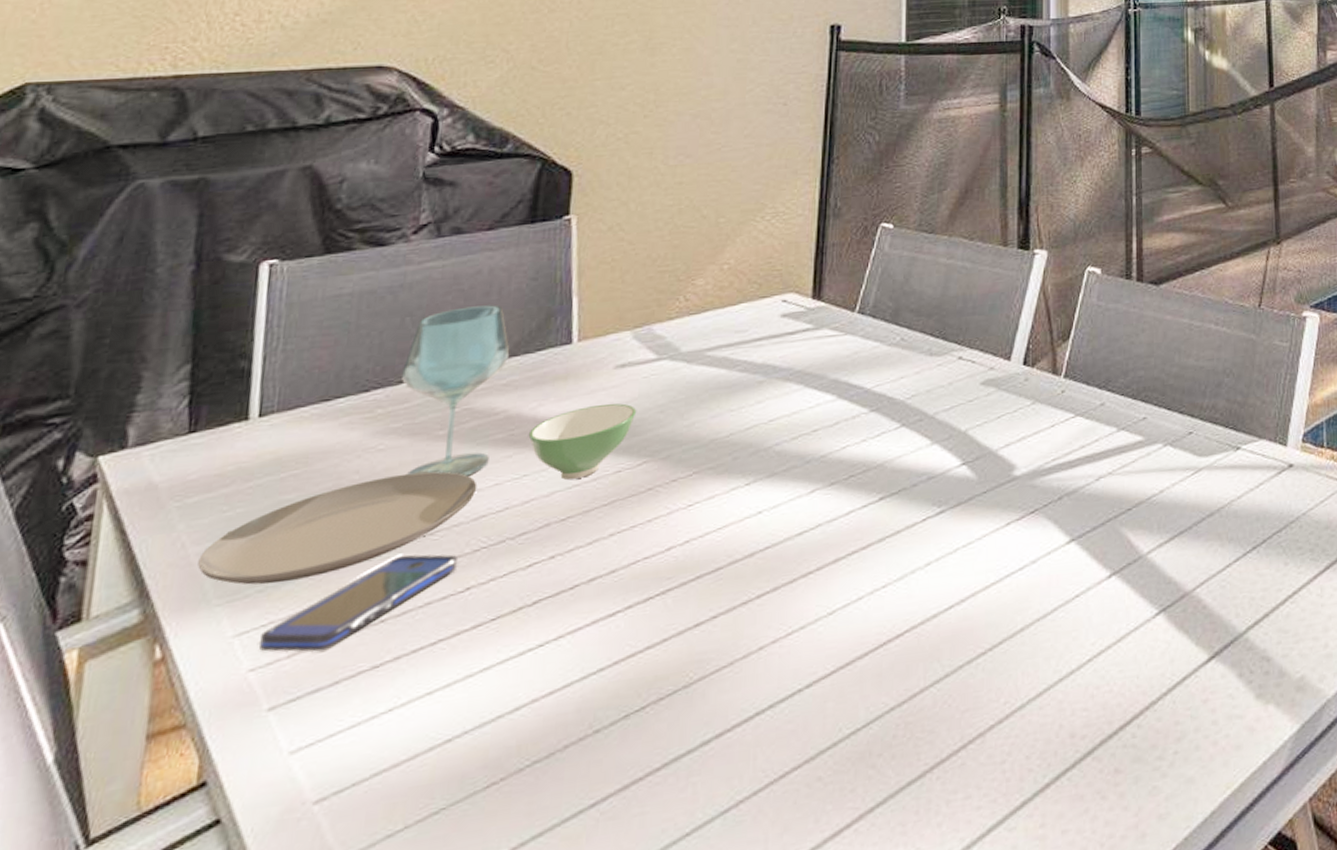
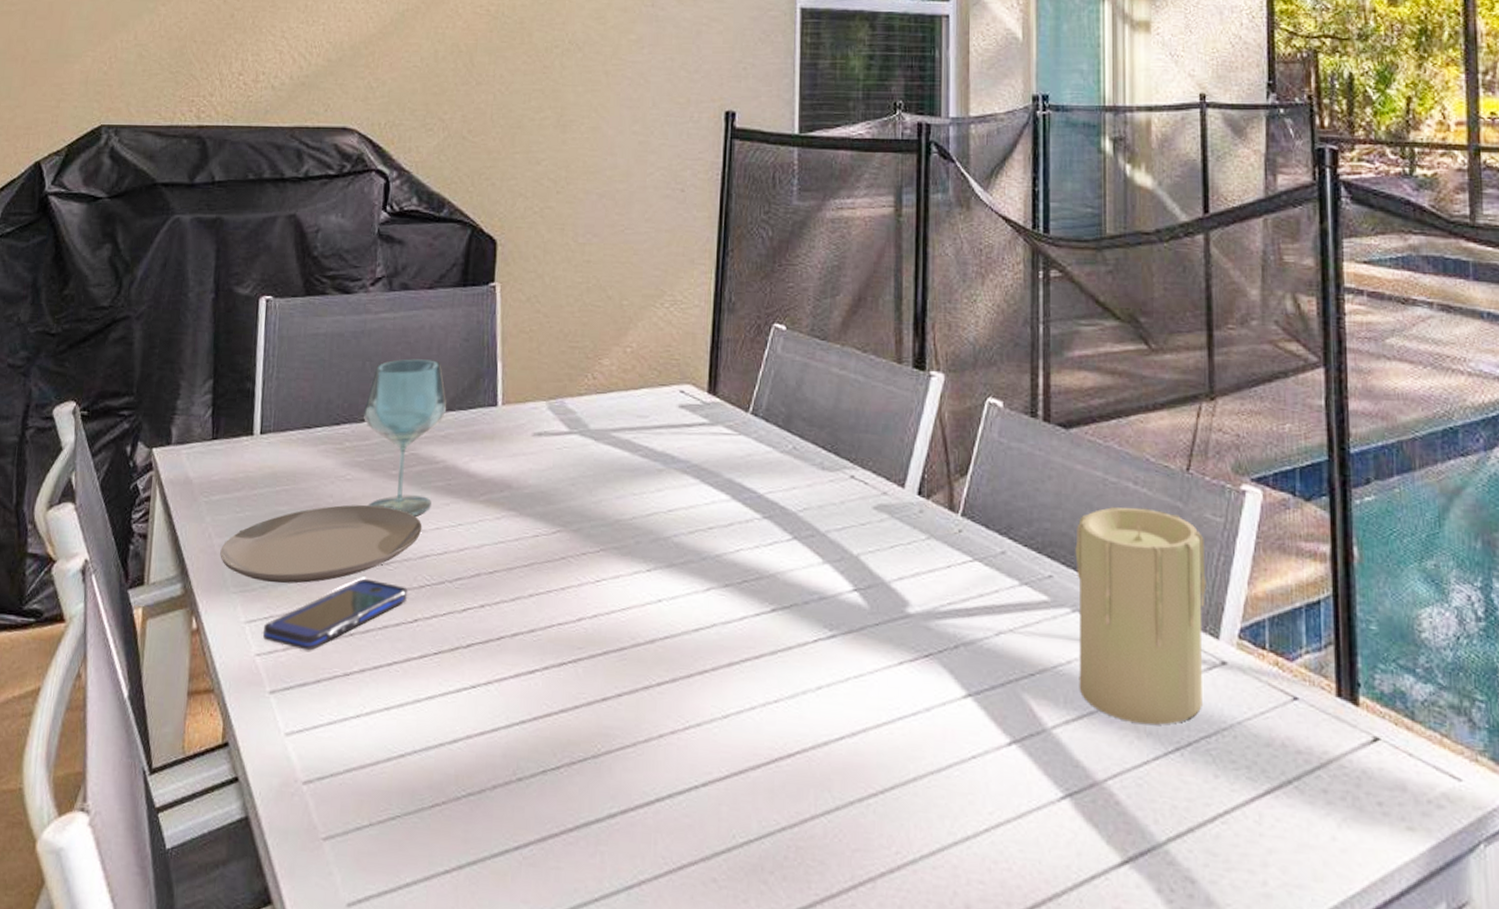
bowl: present [528,403,637,480] -> none [462,468,552,536]
candle: none [1166,344,1276,533] -> present [1075,506,1206,725]

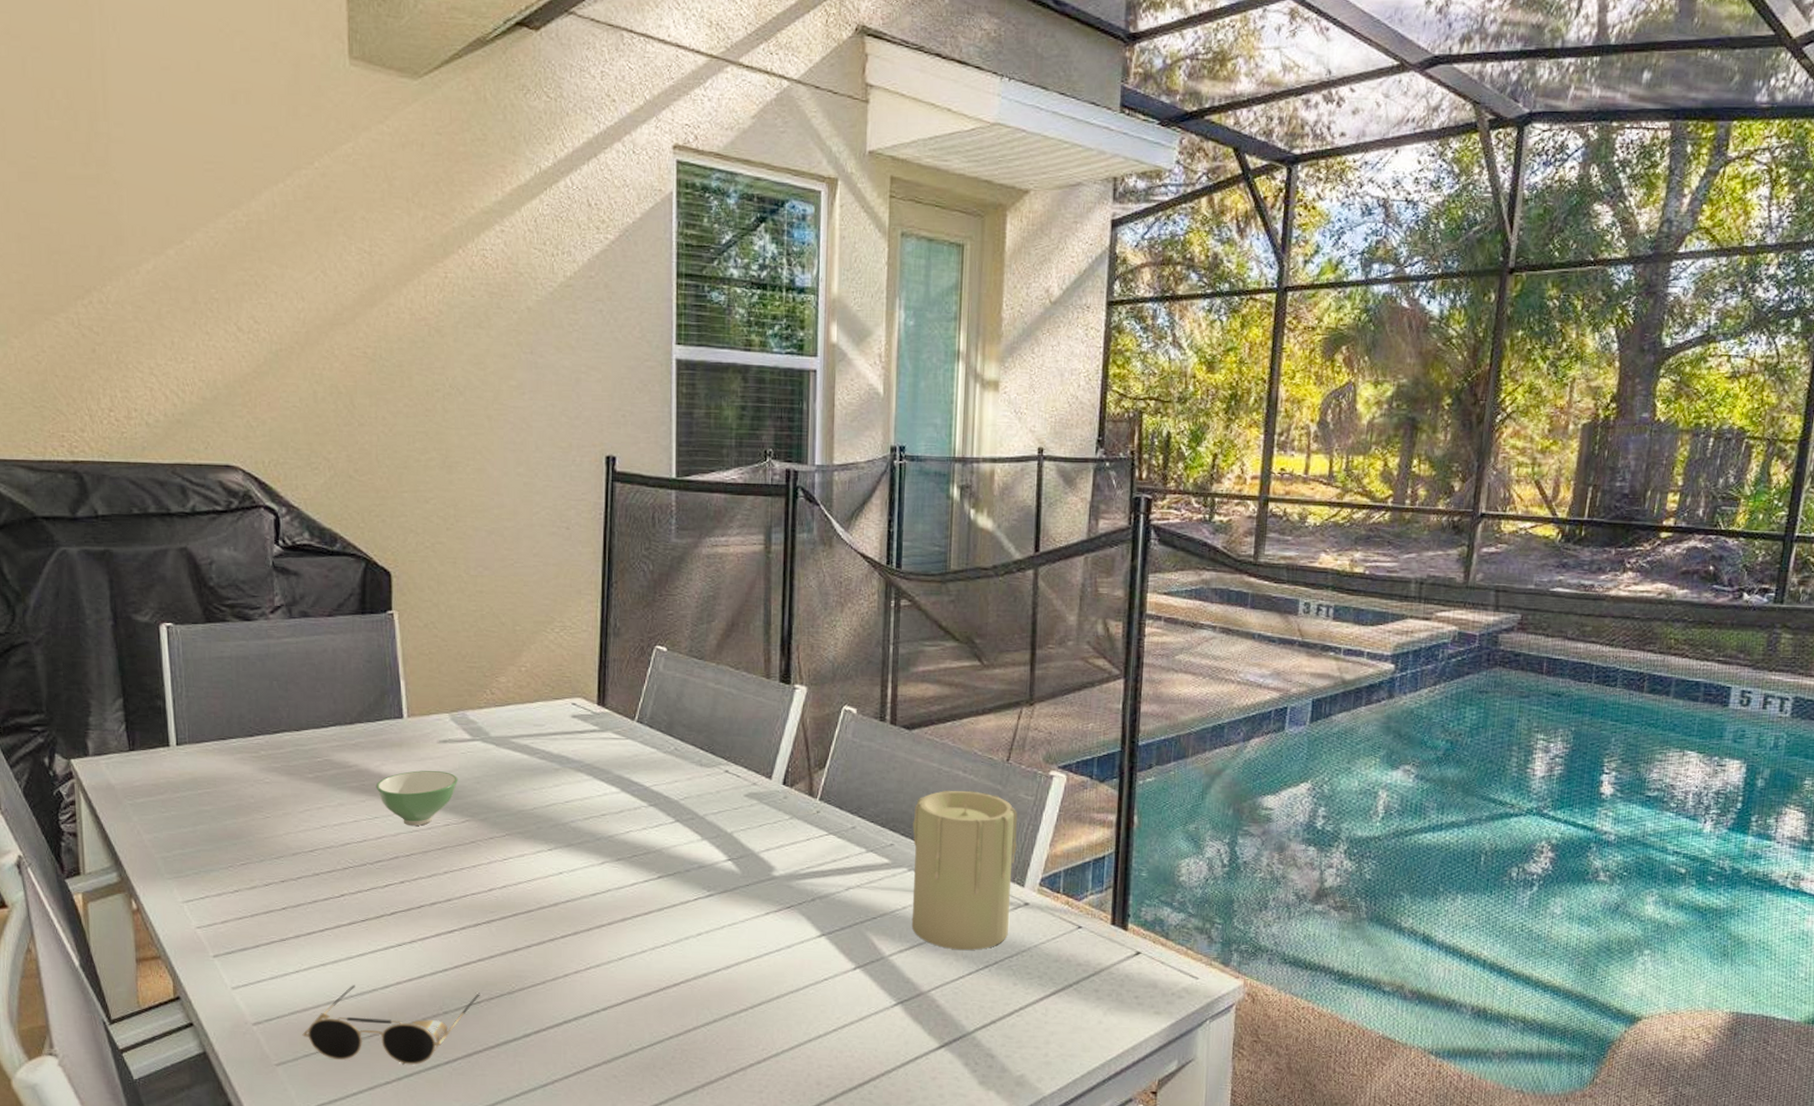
plate: present [220,504,422,584] -> none [151,803,341,870]
mobile phone: present [263,578,408,650] -> none [201,863,333,922]
sunglasses: none [356,736,562,849] -> present [302,985,481,1065]
wine glass: present [364,358,447,516] -> none [276,678,356,812]
bowl: none [462,468,552,536] -> present [375,770,458,826]

